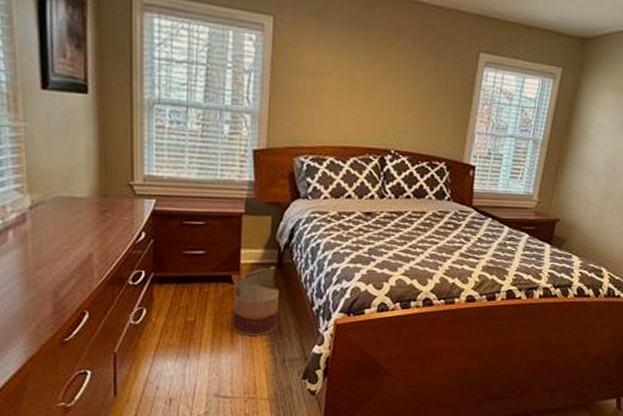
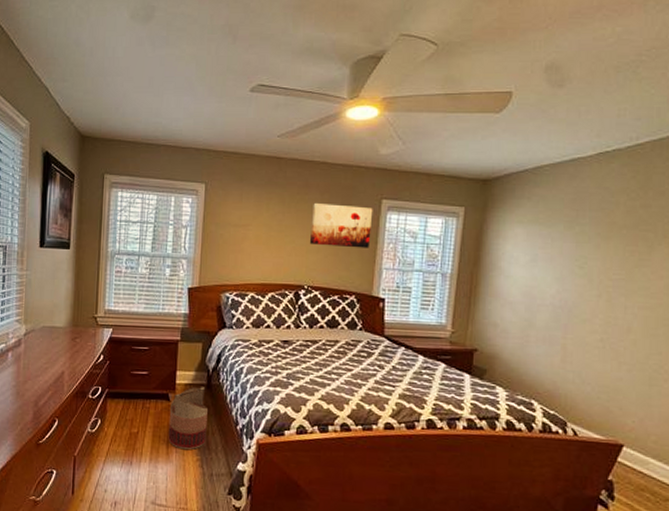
wall art: none [399,51,470,109] -> present [310,202,373,248]

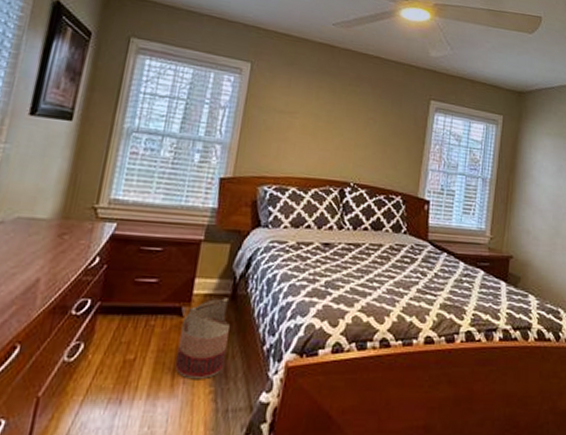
wall art: present [310,202,373,248] -> none [359,96,422,148]

